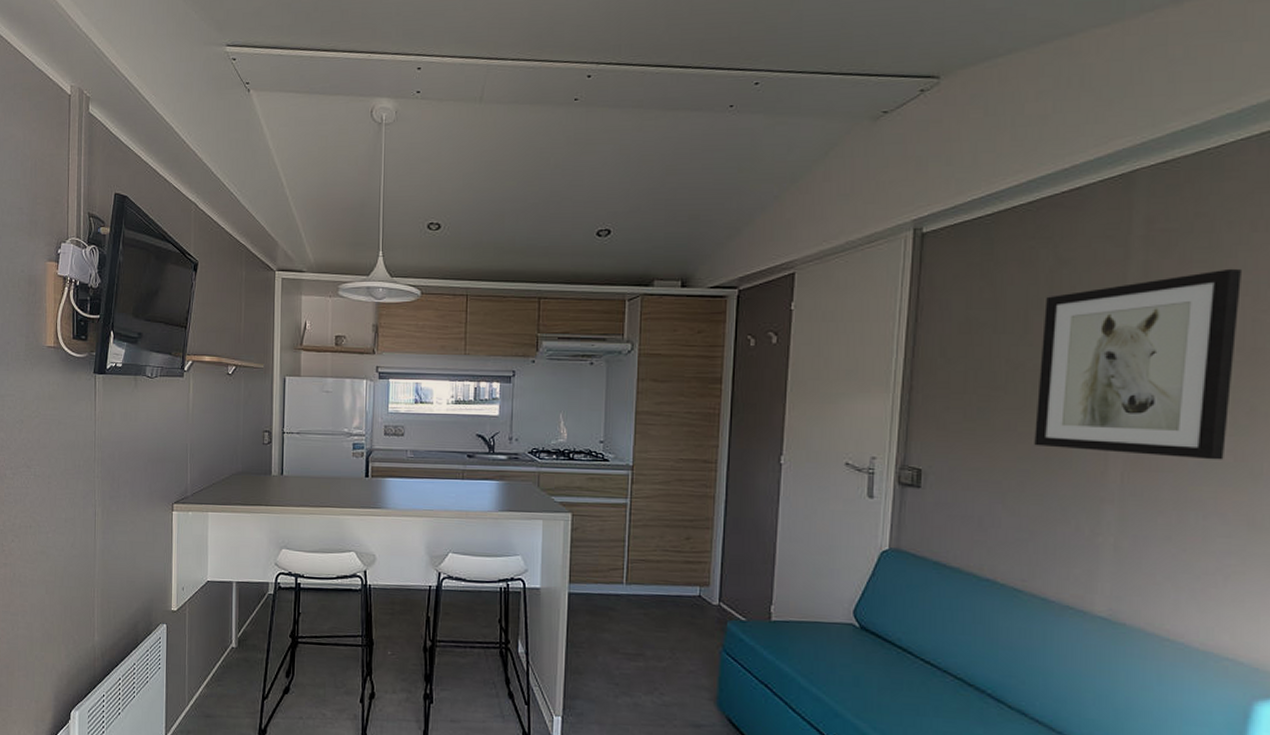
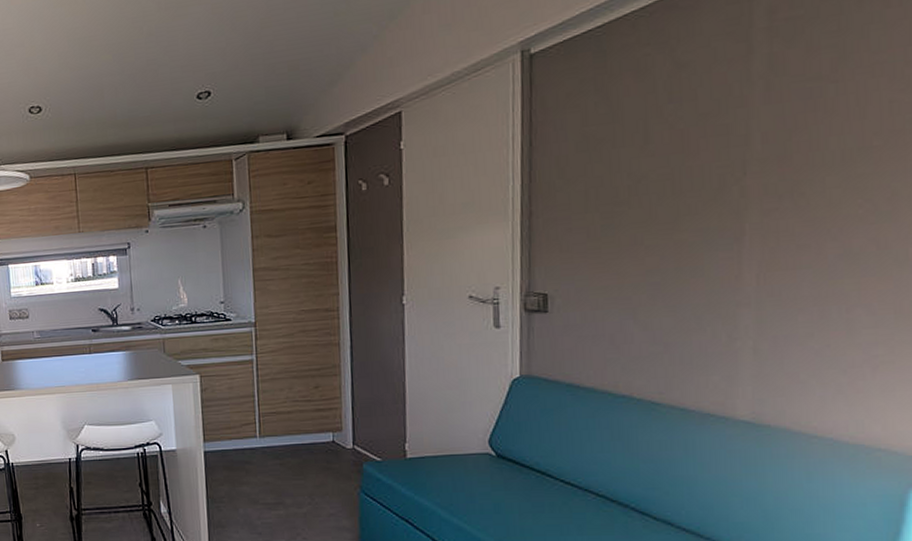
wall art: present [1034,268,1241,460] -> none [662,49,875,258]

